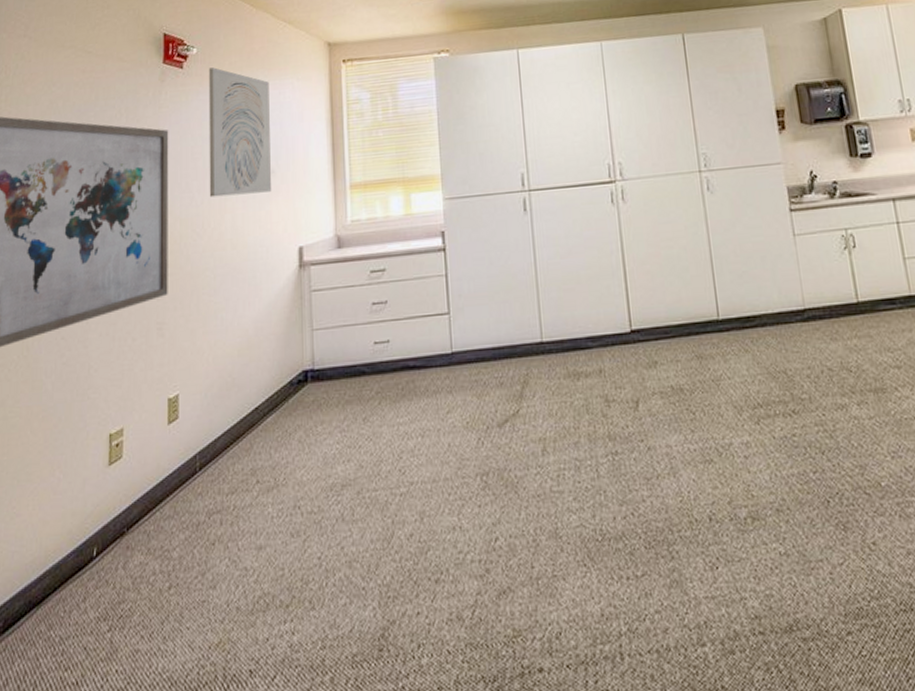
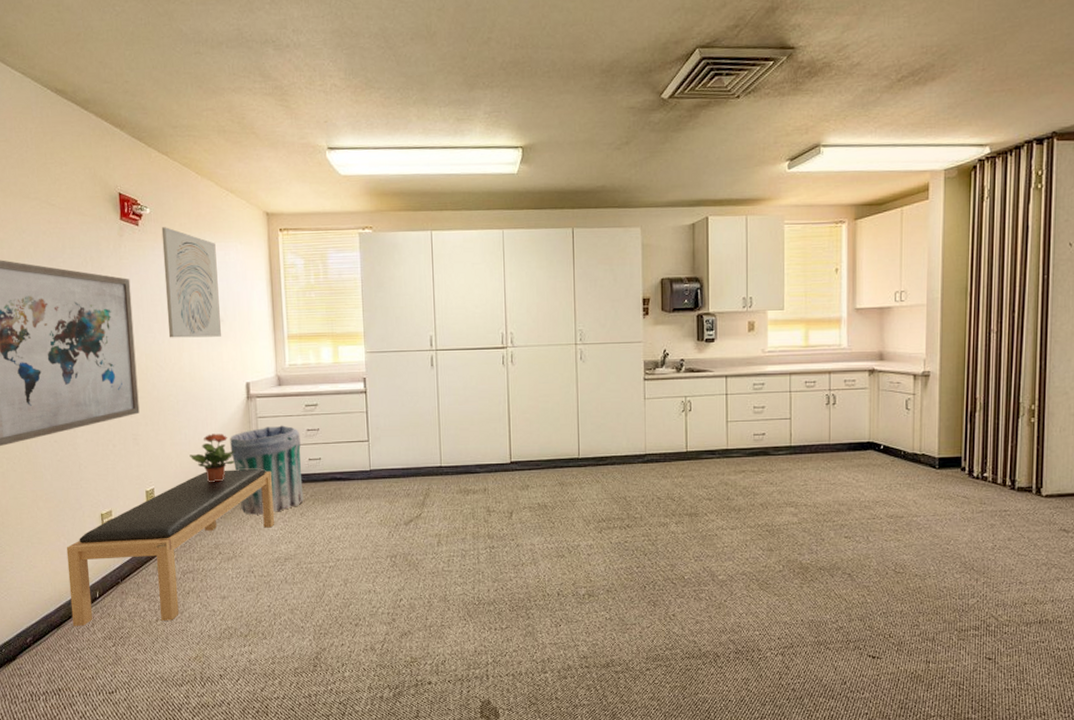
bench: none [58,360,330,604] -> present [66,469,275,627]
potted plant: none [225,315,284,383] -> present [189,434,236,483]
trash can: none [276,299,367,424] -> present [230,425,304,515]

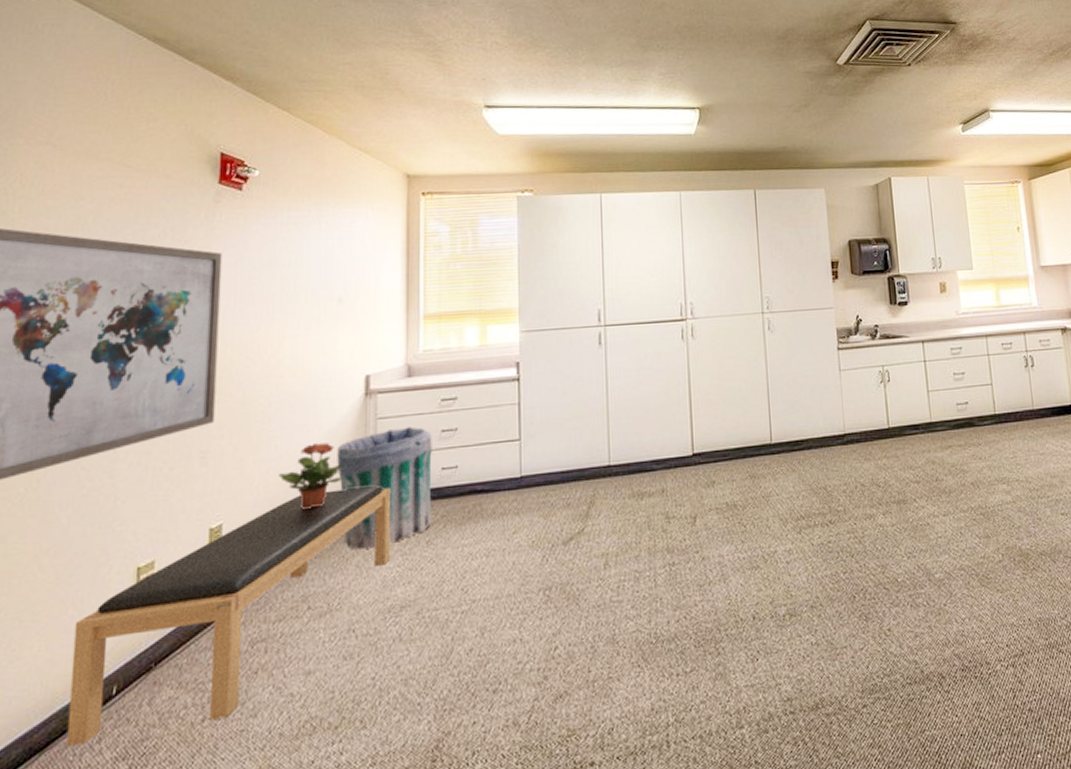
wall art: present [161,227,221,338] -> none [267,191,340,324]

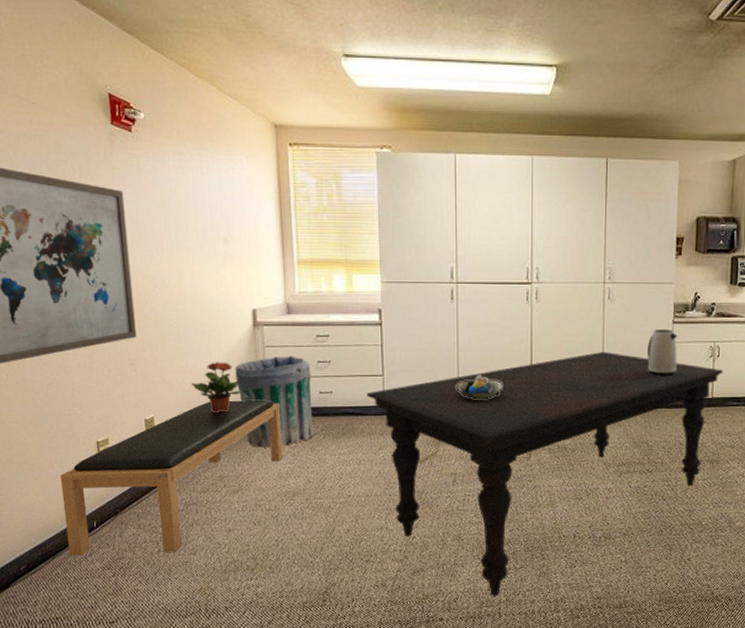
dining table: none [500,387,897,718] -> present [367,351,724,596]
decorative bowl: none [606,427,661,457] -> present [456,375,504,399]
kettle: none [814,357,848,410] -> present [647,329,678,377]

